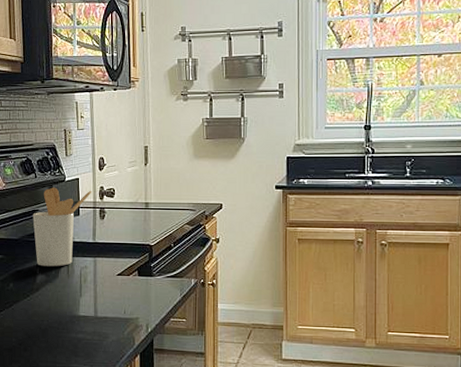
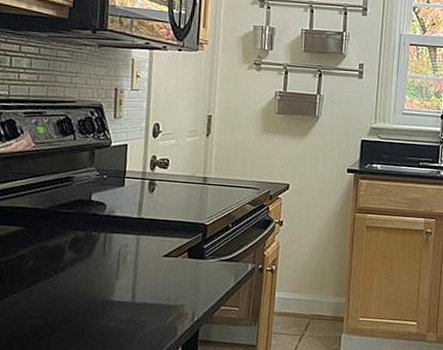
utensil holder: present [33,187,92,267] -> none [65,152,142,244]

